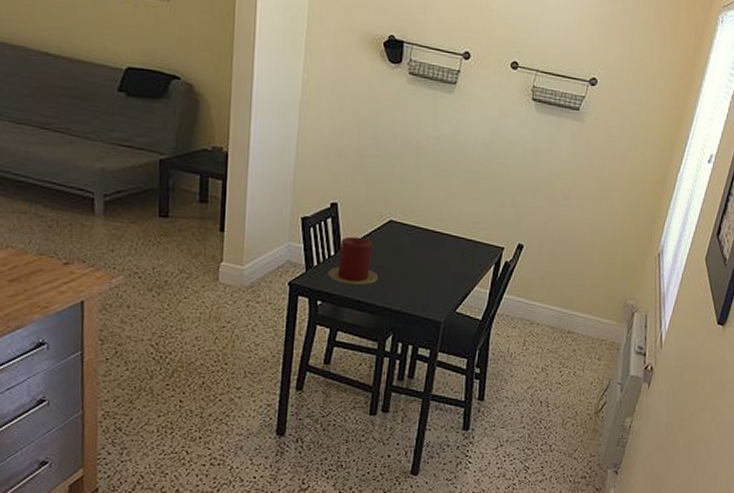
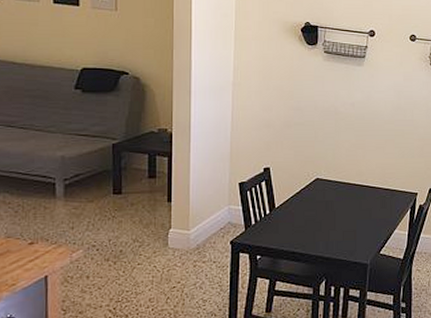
candle: present [328,236,379,285] -> none [265,195,310,238]

